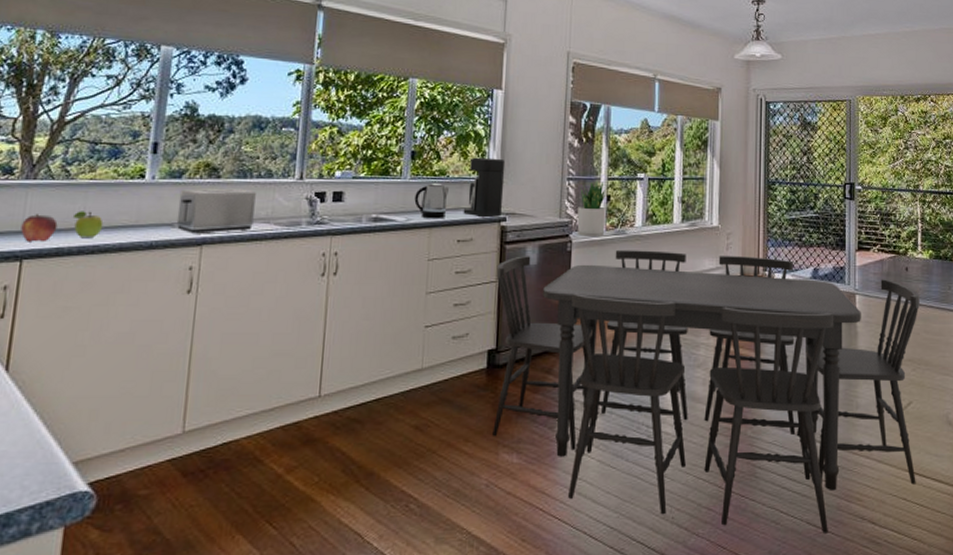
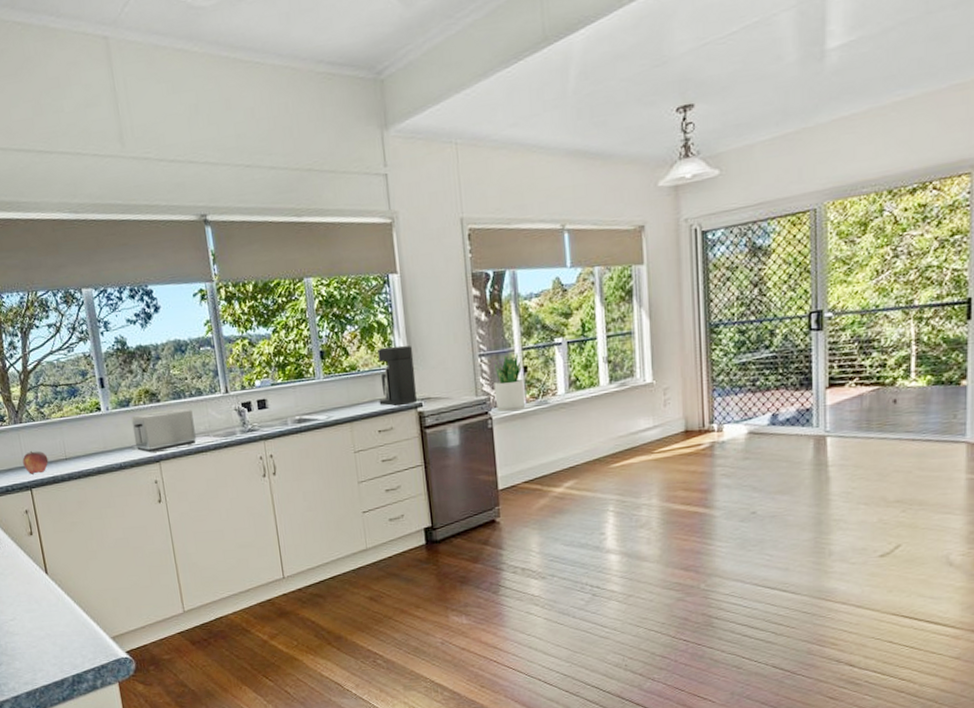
fruit: present [72,211,104,239] -> none [56,444,82,467]
kettle: present [414,183,449,220] -> none [331,379,363,415]
dining table: present [492,249,920,533] -> none [420,408,912,676]

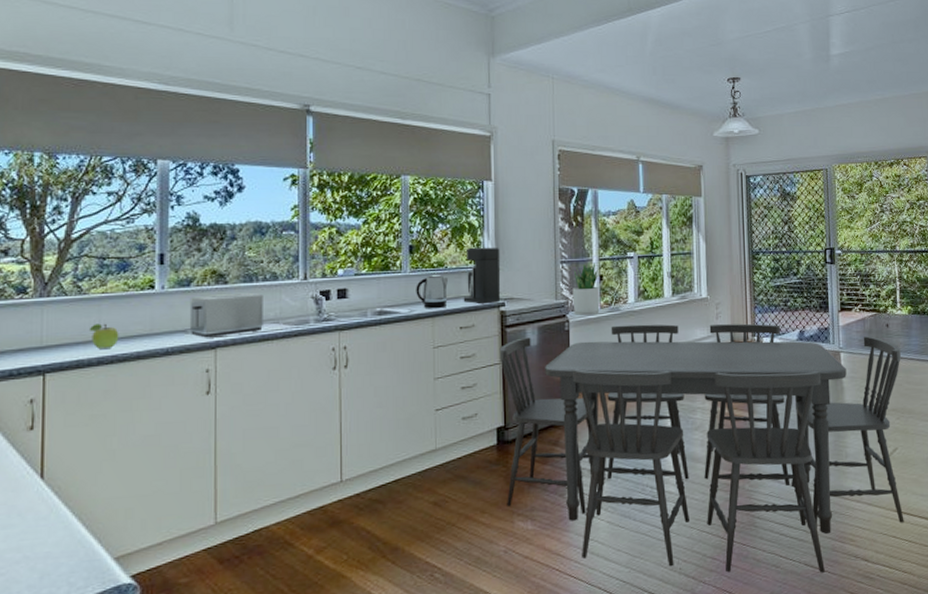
fruit: present [22,450,49,475] -> none [40,329,75,357]
fruit: none [56,444,82,467] -> present [89,323,119,350]
kettle: none [331,379,363,415] -> present [416,275,448,309]
dining table: none [420,408,912,676] -> present [499,323,904,573]

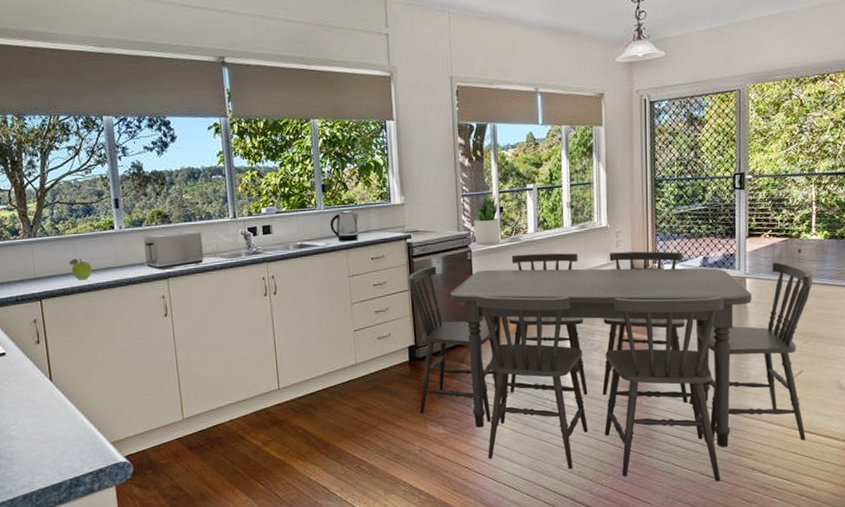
coffee maker: present [463,247,501,305] -> none [373,183,407,237]

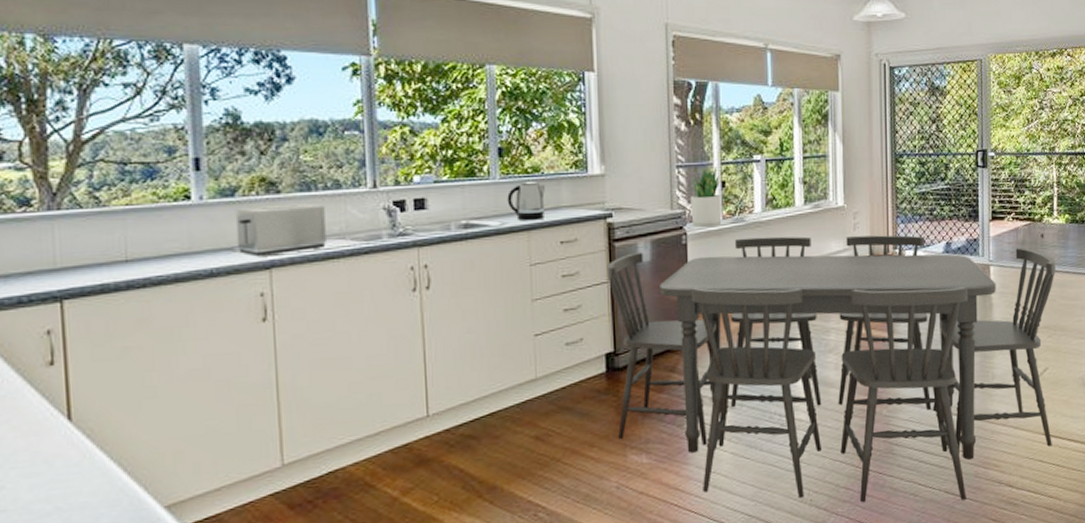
fruit: present [68,258,93,280] -> none [112,240,151,272]

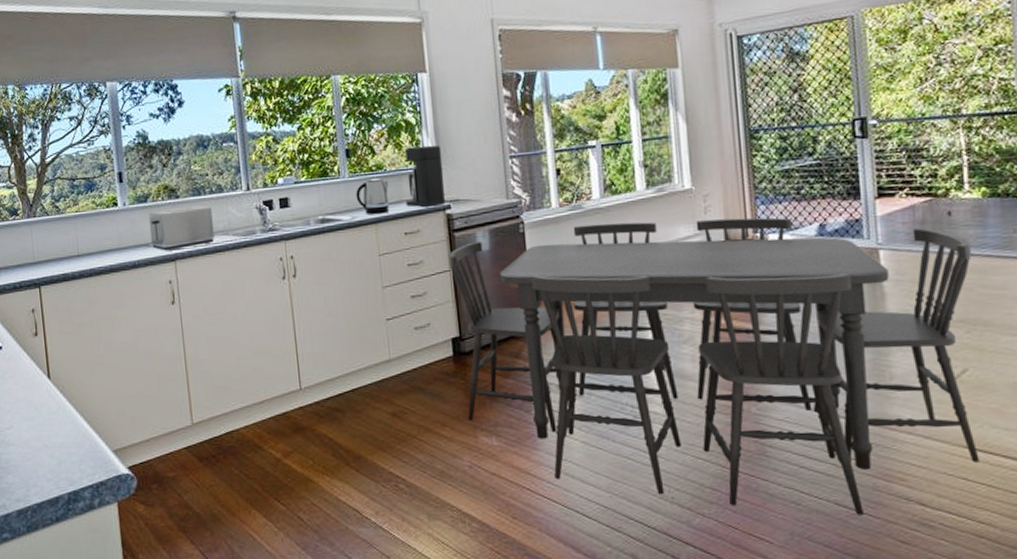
coffee maker: none [563,149,608,216] -> present [405,145,446,208]
planter: present [690,165,722,228] -> none [525,153,559,216]

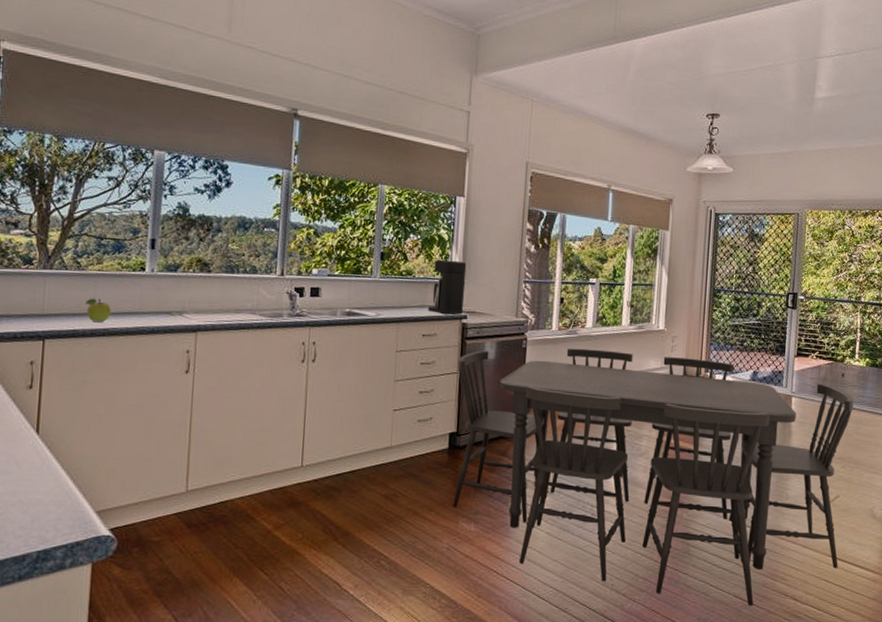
fruit: none [69,240,94,264] -> present [85,298,112,323]
toaster: present [148,205,215,251] -> none [174,281,243,322]
kettle: present [356,178,389,215] -> none [383,282,415,316]

